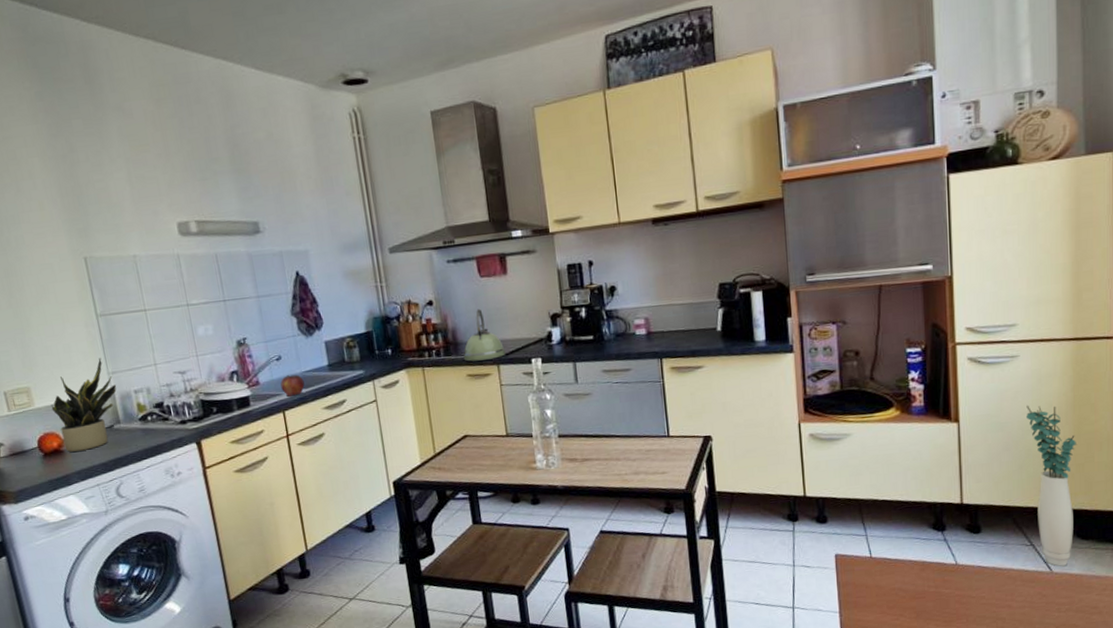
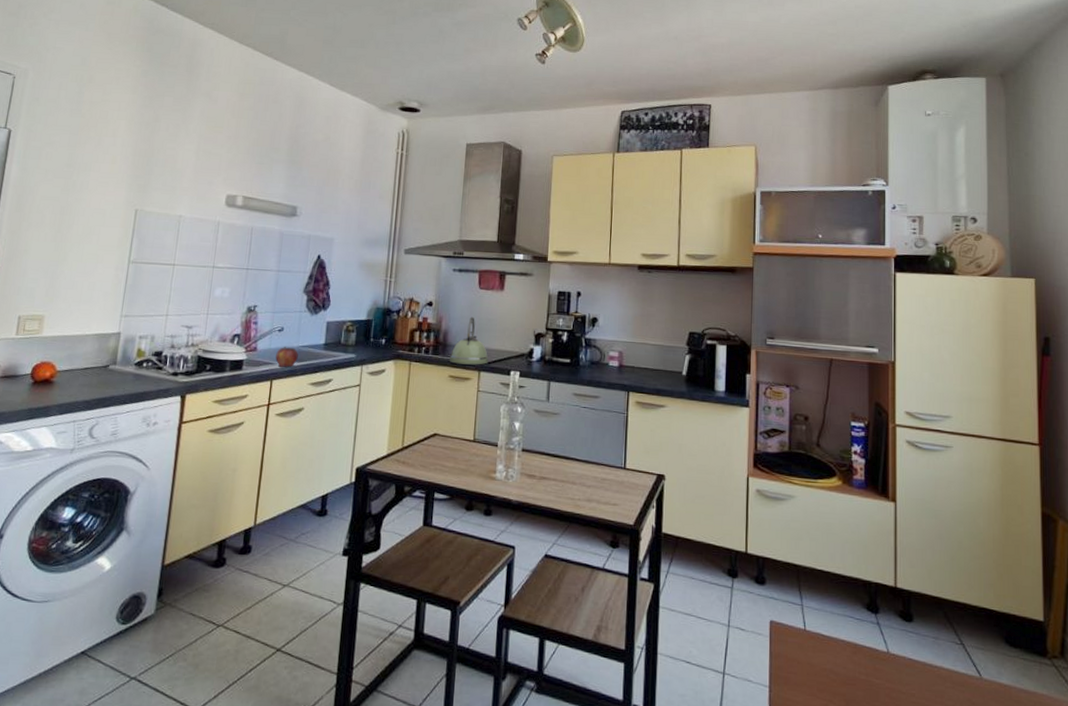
potted plant: present [51,357,117,452] -> none [56,300,125,385]
vase: present [1026,405,1078,567] -> none [959,496,1006,674]

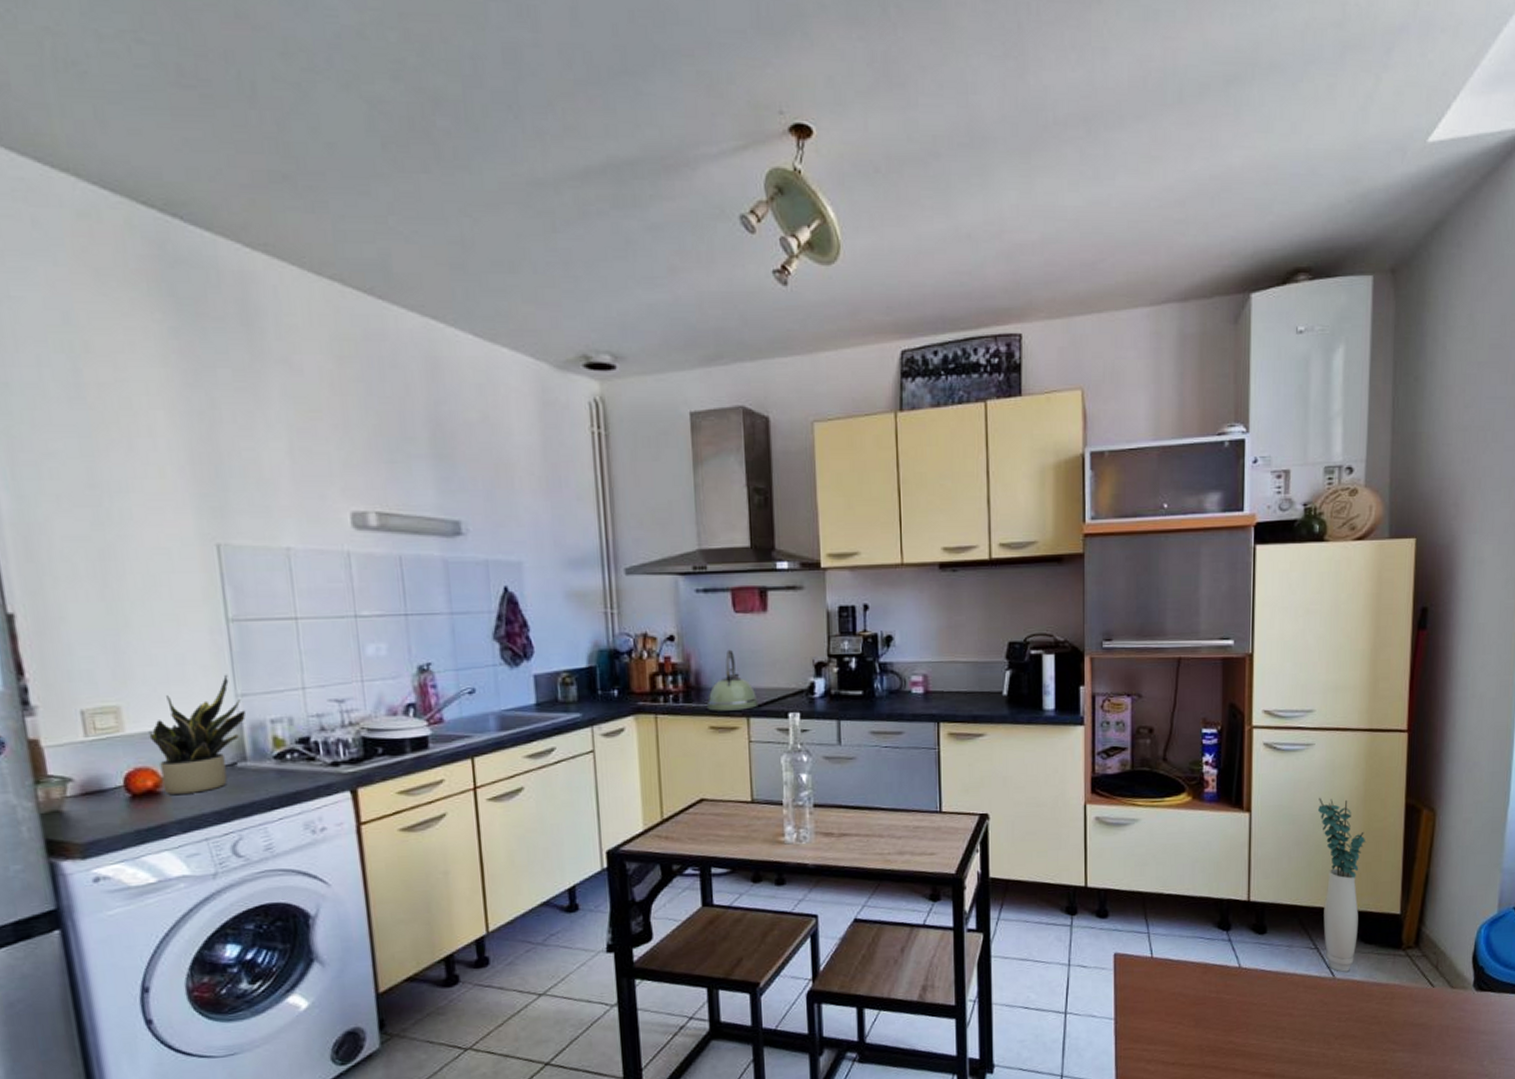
potted plant: none [56,300,125,385] -> present [148,674,247,794]
fruit: present [275,347,298,368] -> none [471,713,503,741]
vase: none [959,496,1006,674] -> present [1318,797,1366,973]

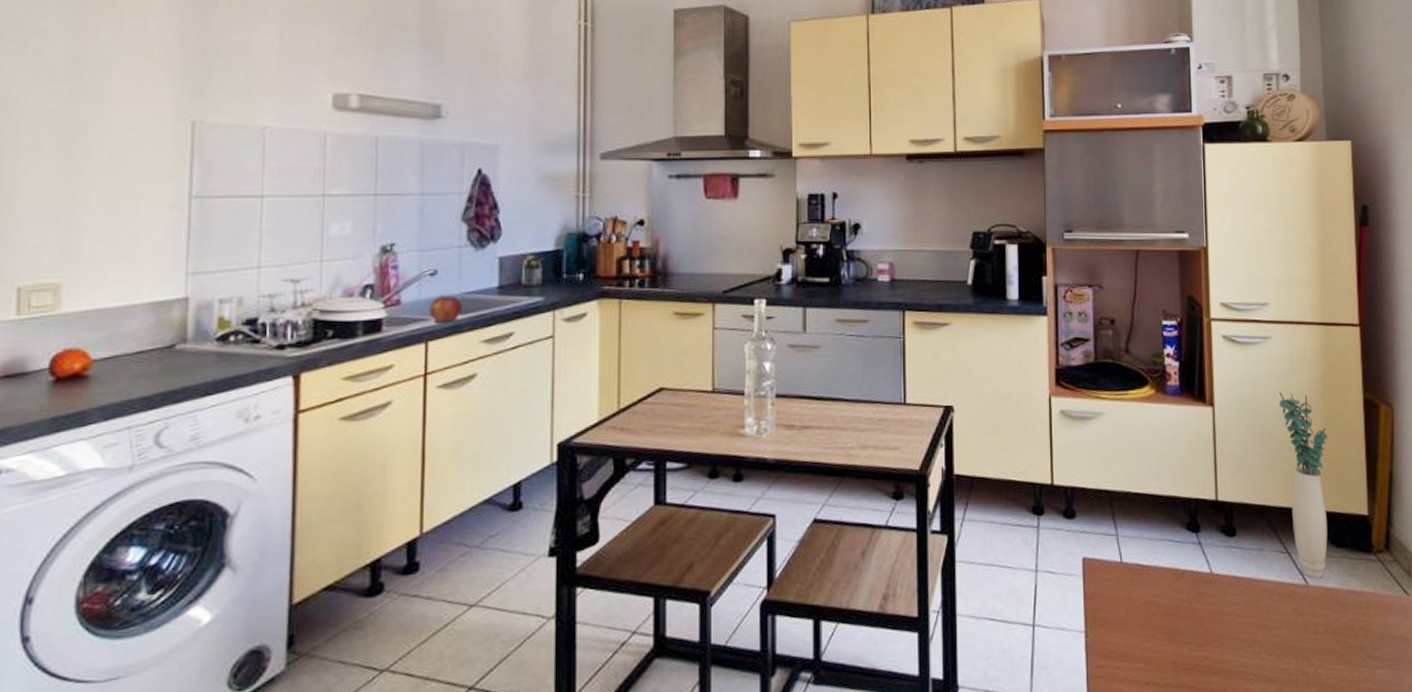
potted plant: present [148,674,247,794] -> none [86,251,195,378]
fruit: none [471,713,503,741] -> present [429,295,462,325]
kettle: present [706,649,759,711] -> none [672,234,725,297]

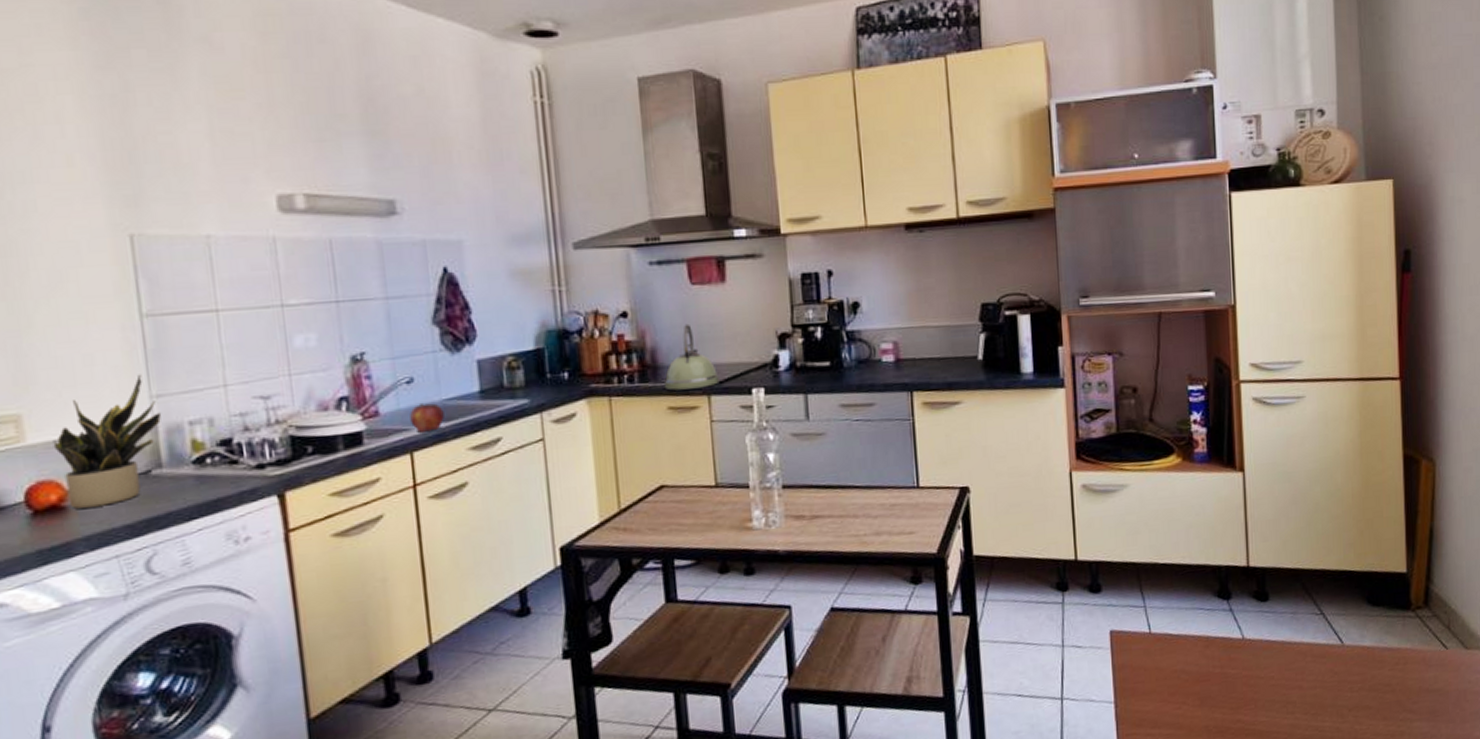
potted plant: none [86,251,195,378] -> present [52,374,162,509]
kettle: none [672,234,725,297] -> present [663,323,720,391]
vase: present [1279,391,1329,580] -> none [1313,452,1366,639]

